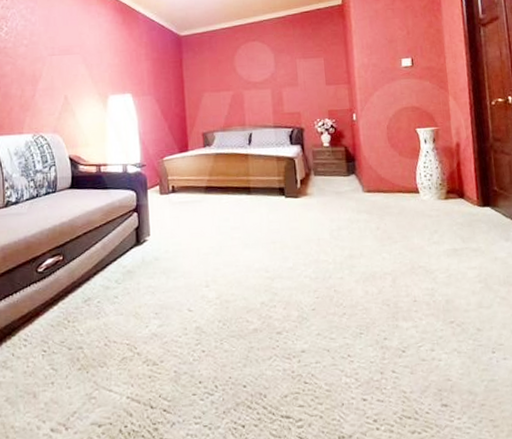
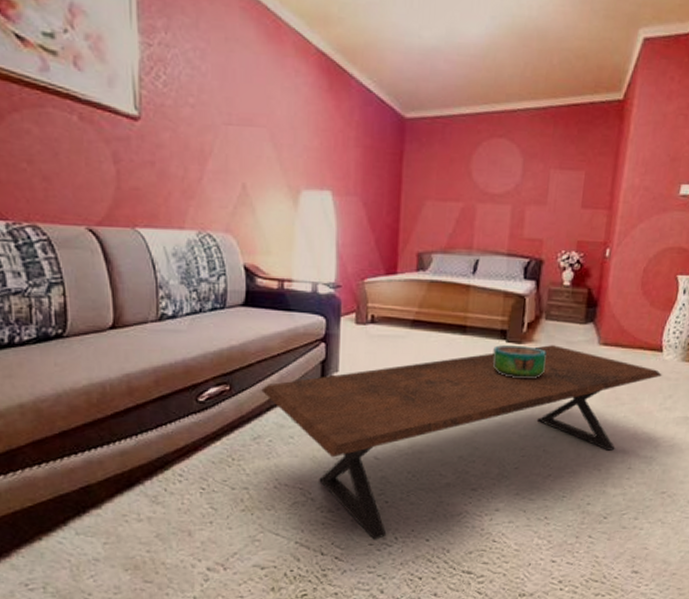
coffee table: none [88,196,424,390] -> present [261,345,662,540]
decorative bowl: none [275,199,322,228] -> present [492,345,546,379]

